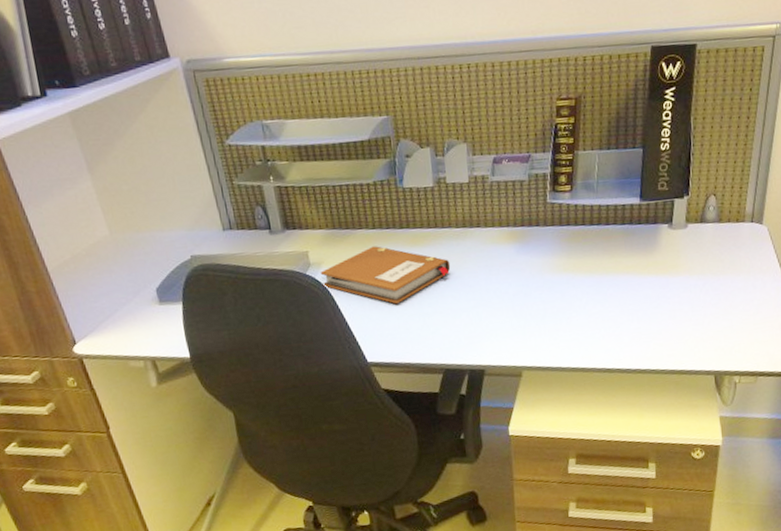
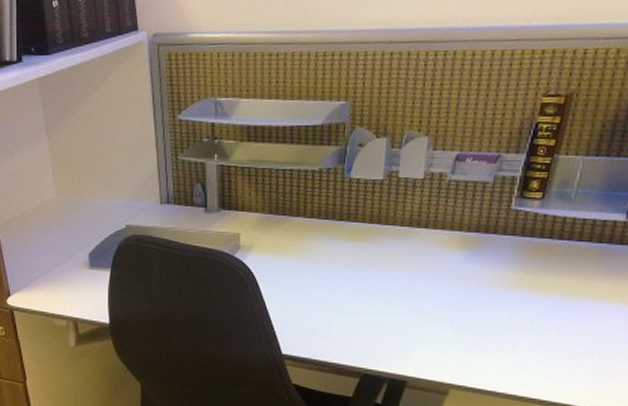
notebook: present [320,246,451,305] -> none [248,236,388,299]

